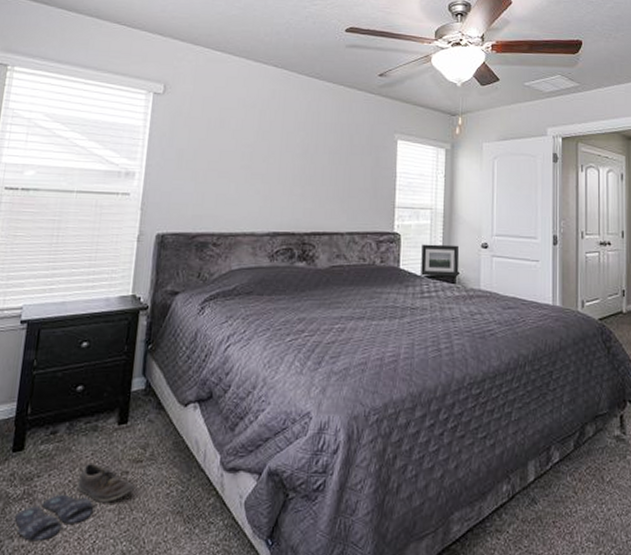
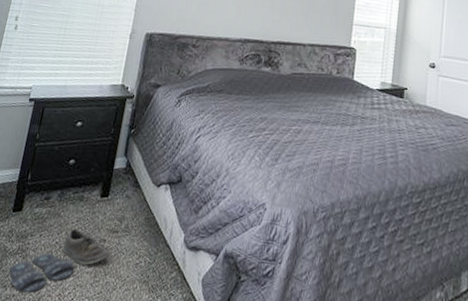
picture frame: present [421,244,460,277] -> none [372,59,409,92]

